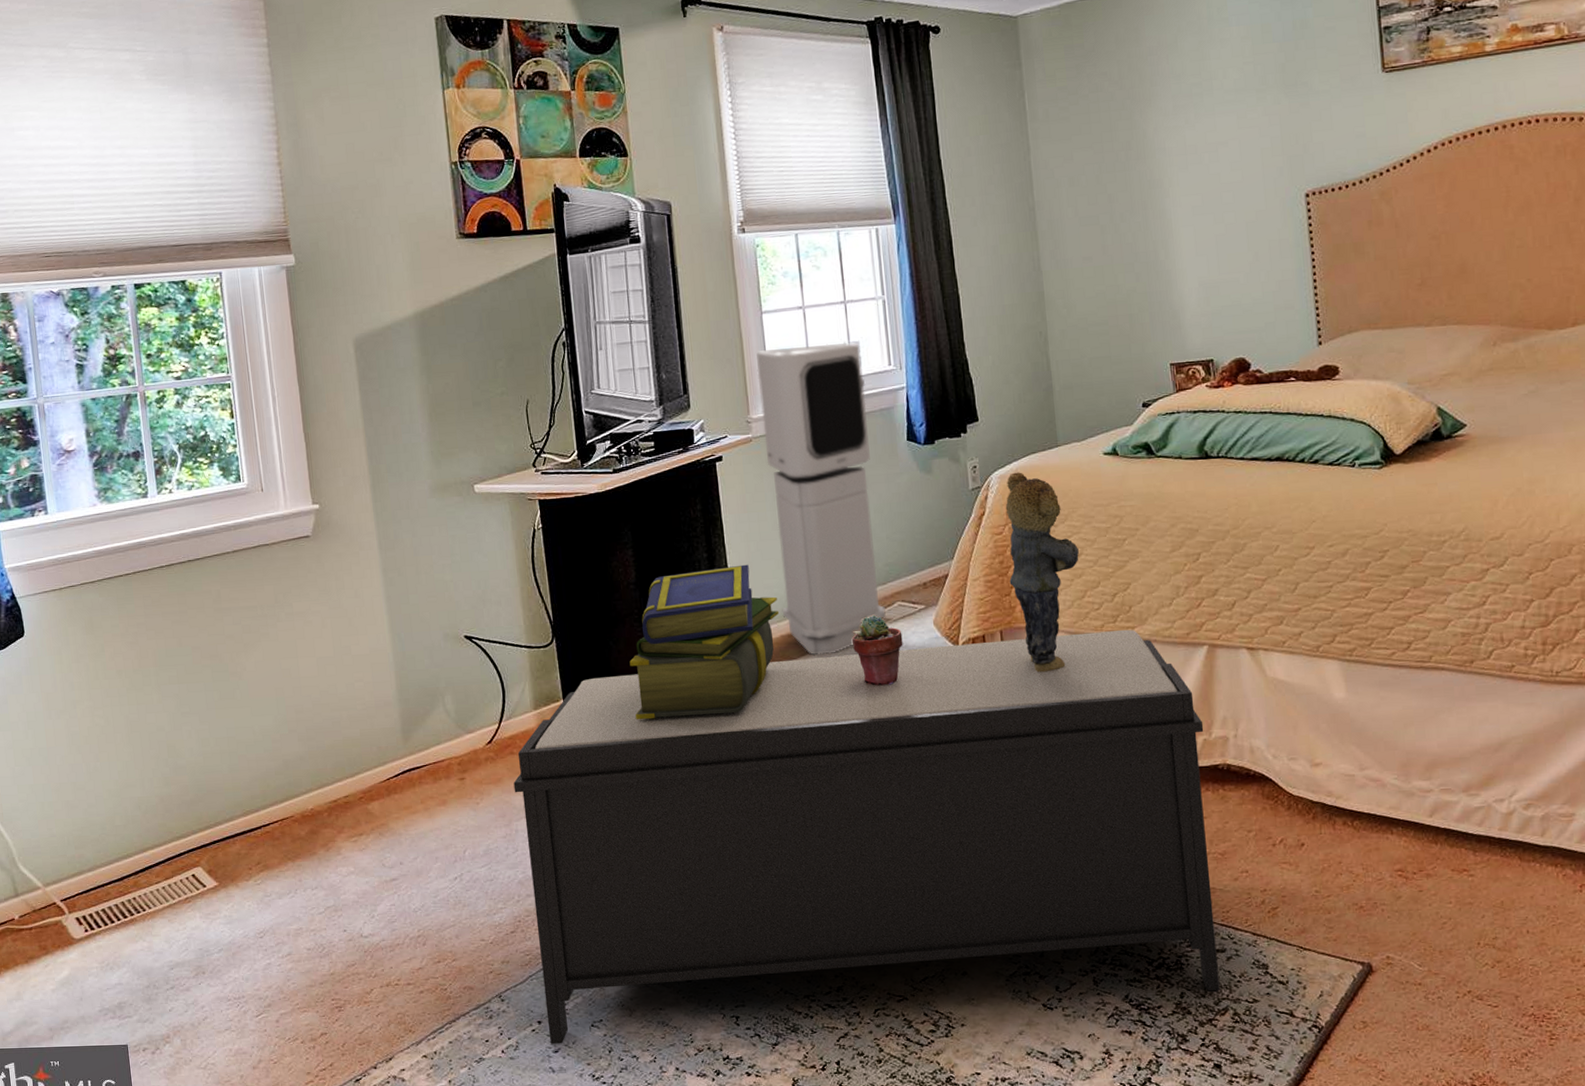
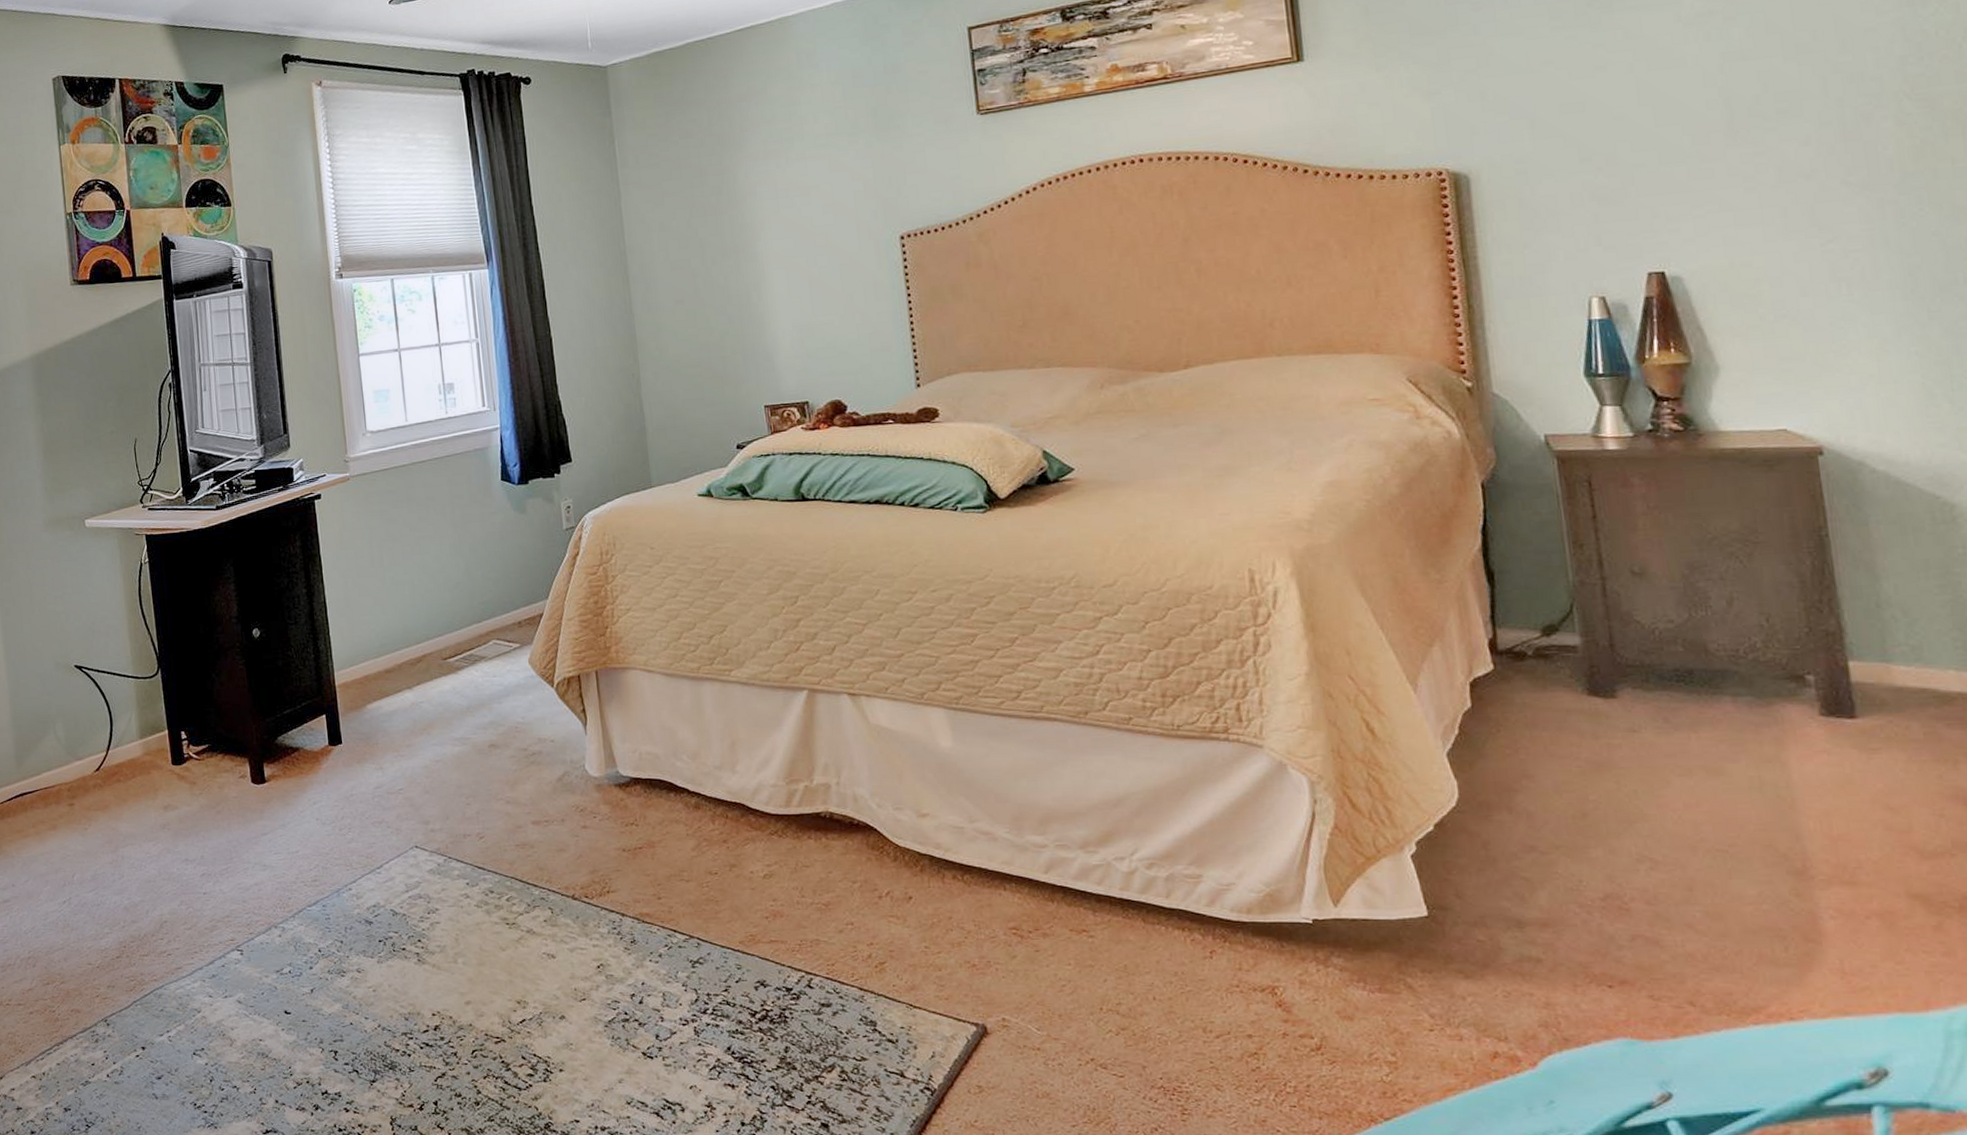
bench: present [513,629,1220,1044] -> none [120,672,826,1071]
stack of books: present [629,564,780,720] -> none [231,600,377,752]
air purifier: present [756,342,886,656] -> none [354,384,481,692]
potted succulent: present [851,614,903,686] -> none [447,652,499,724]
teddy bear: present [1005,472,1079,673] -> none [599,512,675,714]

